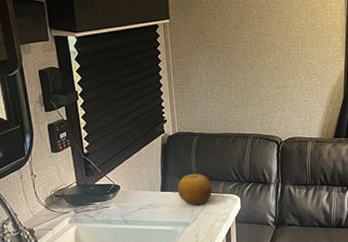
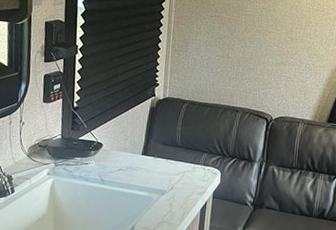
fruit: present [177,173,213,205] -> none [159,140,195,174]

